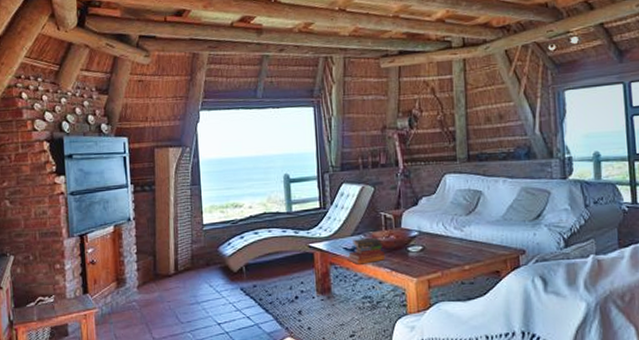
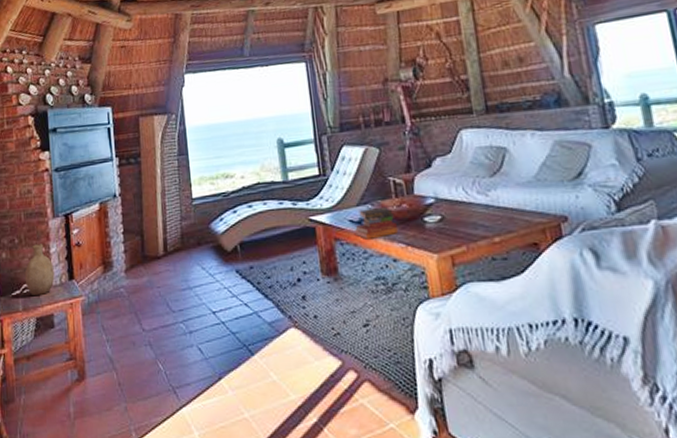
decorative vase: none [39,261,69,308] -> present [25,244,55,297]

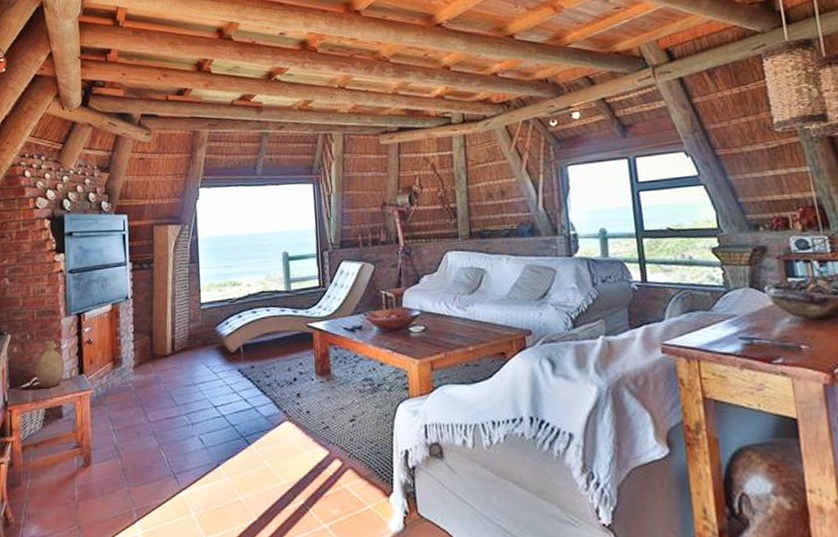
books: present [355,206,399,240] -> none [348,316,387,345]

